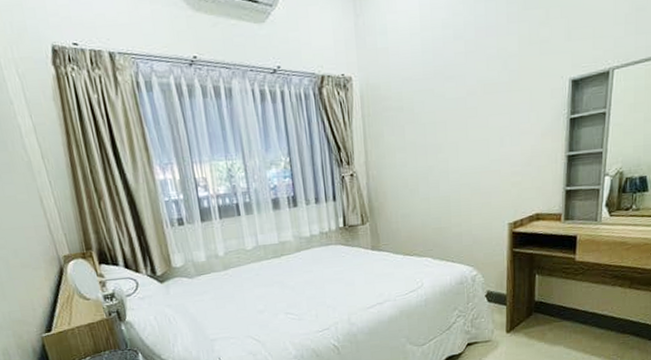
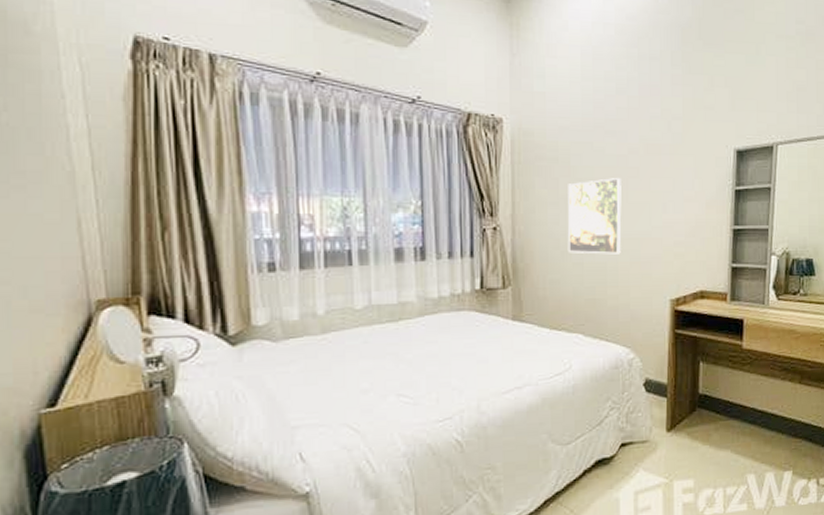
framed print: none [413,119,463,191] -> present [567,178,622,254]

